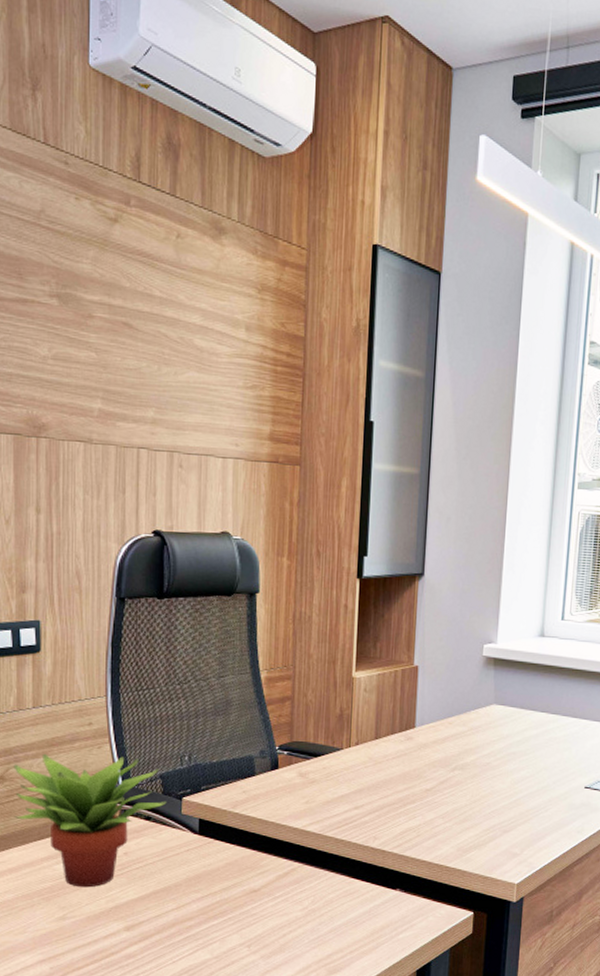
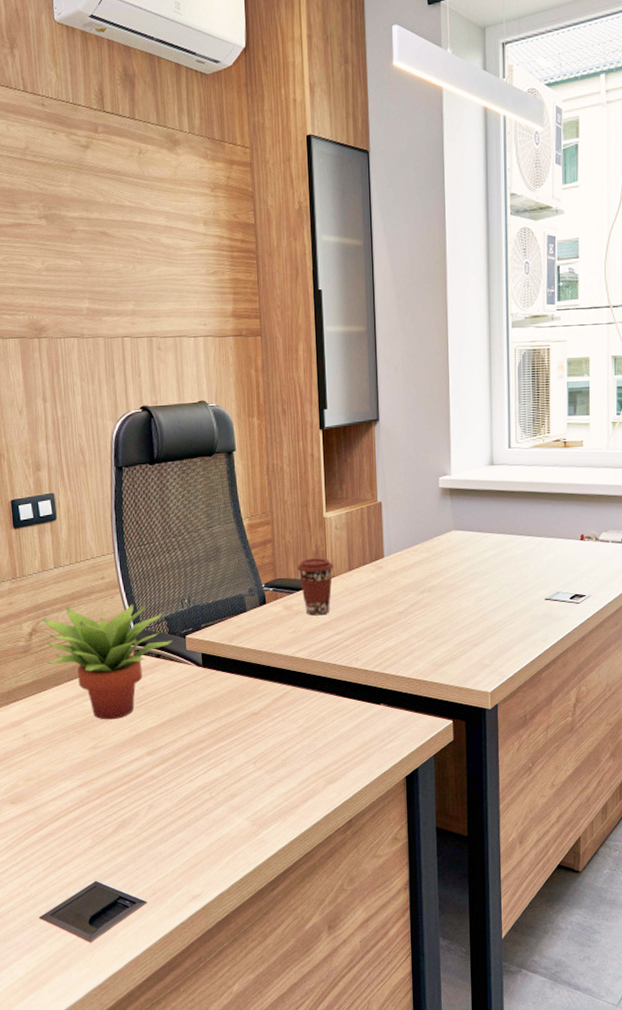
coffee cup: none [317,721,359,786] -> present [297,558,334,616]

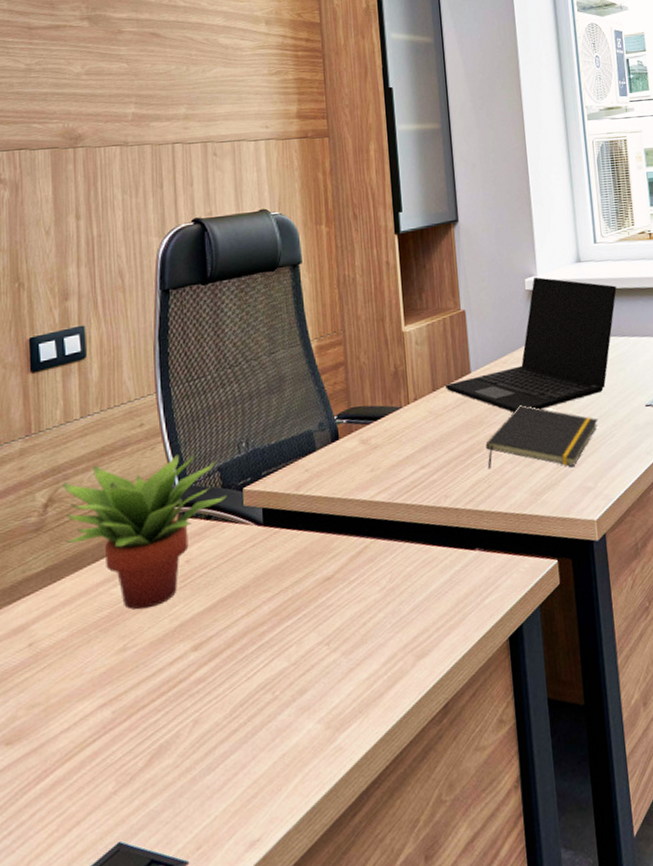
coffee cup: present [297,558,334,616] -> none [374,379,416,449]
laptop: none [361,476,527,595] -> present [446,277,617,413]
notepad: none [394,589,499,645] -> present [486,405,598,469]

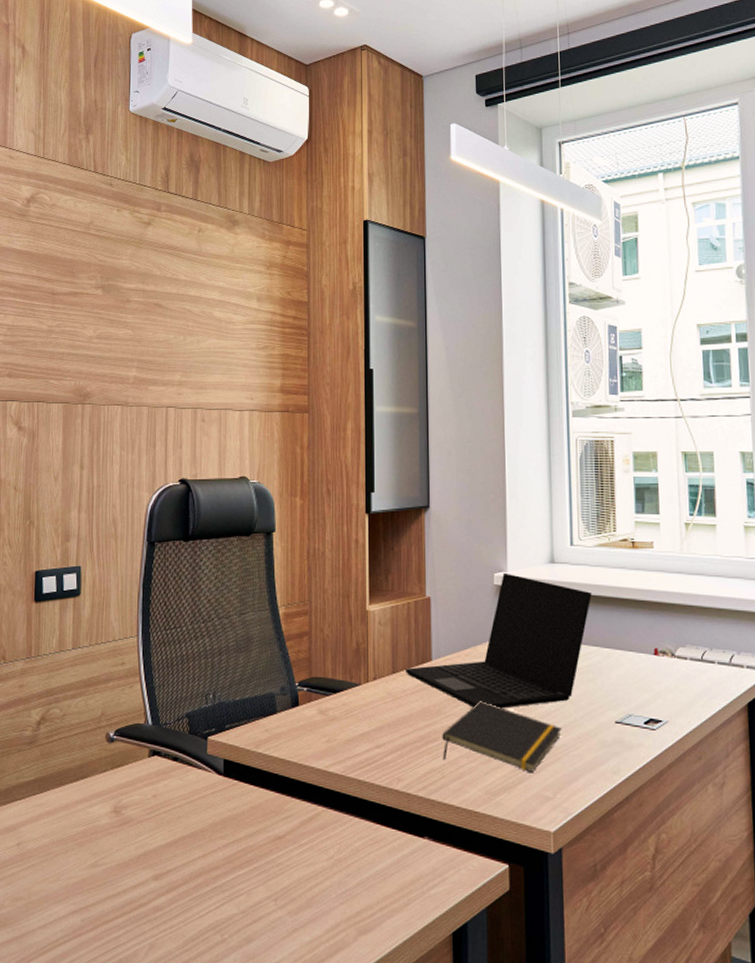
succulent plant: present [62,453,227,610] -> none [53,693,193,833]

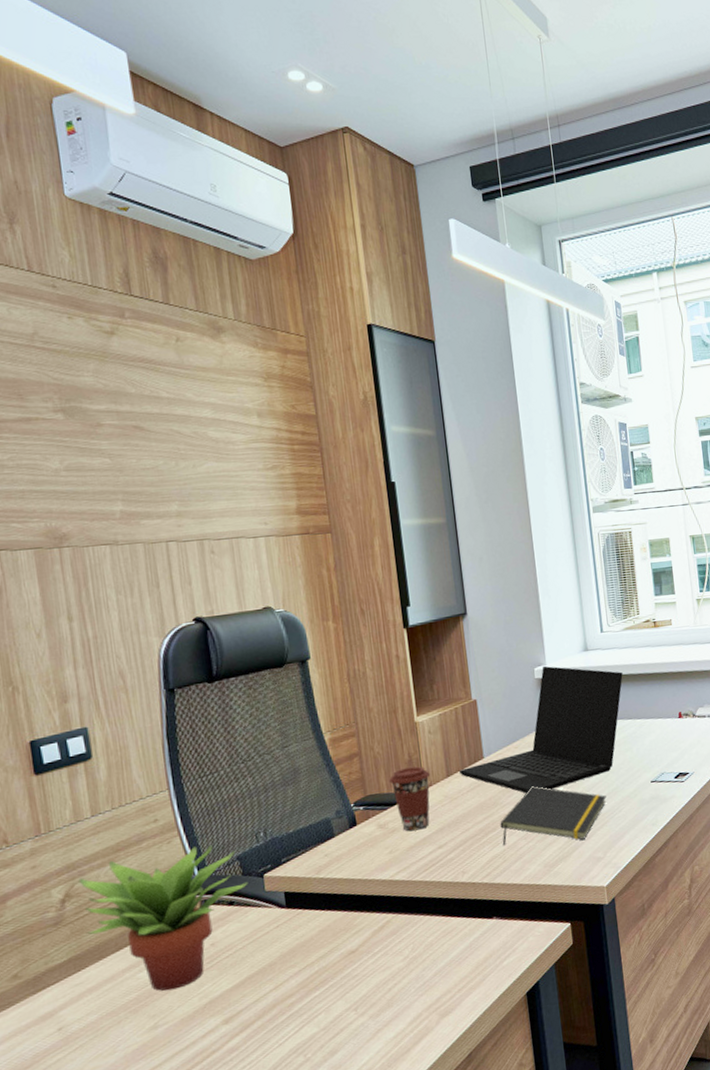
succulent plant: none [53,693,193,833] -> present [78,845,248,991]
coffee cup: none [335,656,376,724] -> present [389,766,431,832]

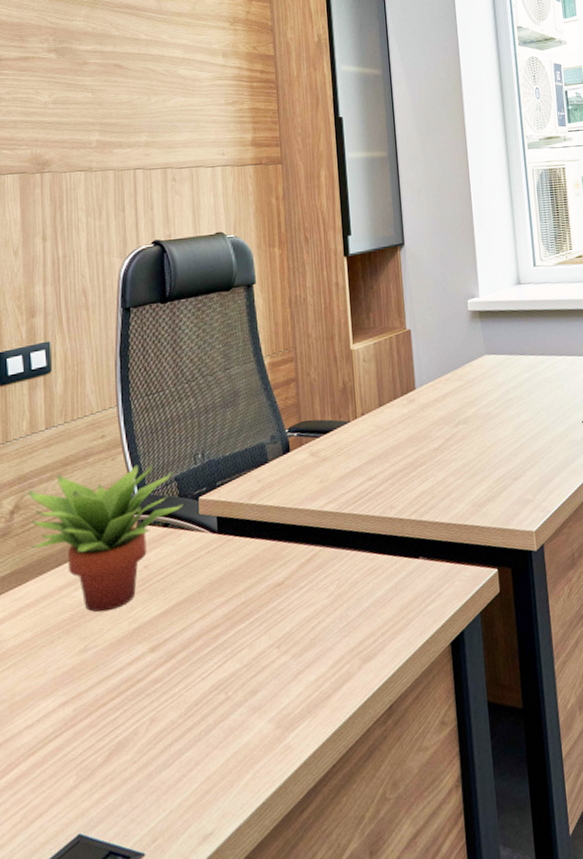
coffee cup: present [389,766,431,832] -> none [324,394,364,461]
laptop: present [460,666,623,794] -> none [392,298,555,428]
notepad: present [500,786,606,846] -> none [429,420,537,482]

